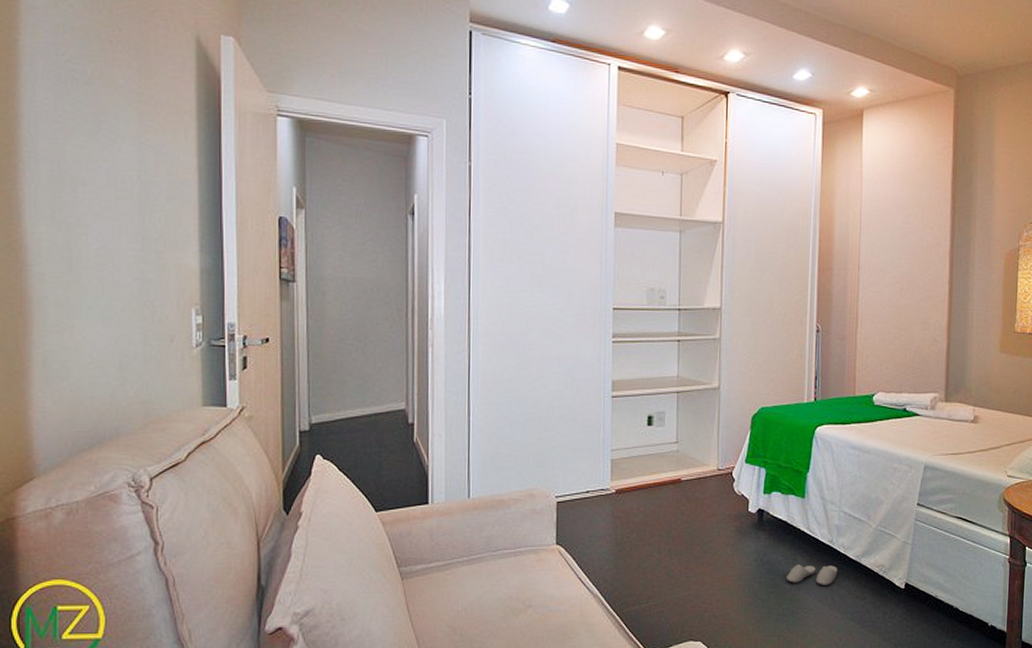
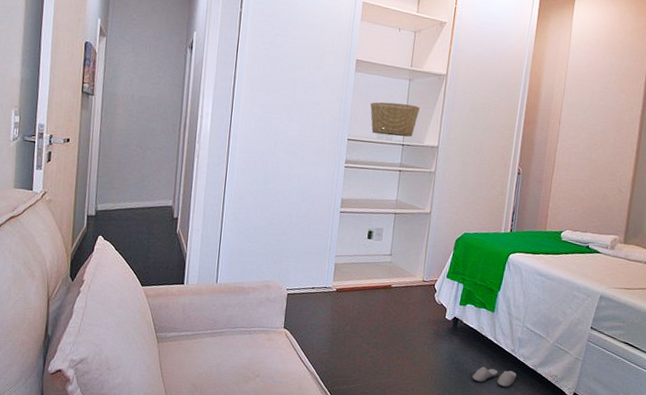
basket: none [635,260,695,300] -> present [370,102,420,137]

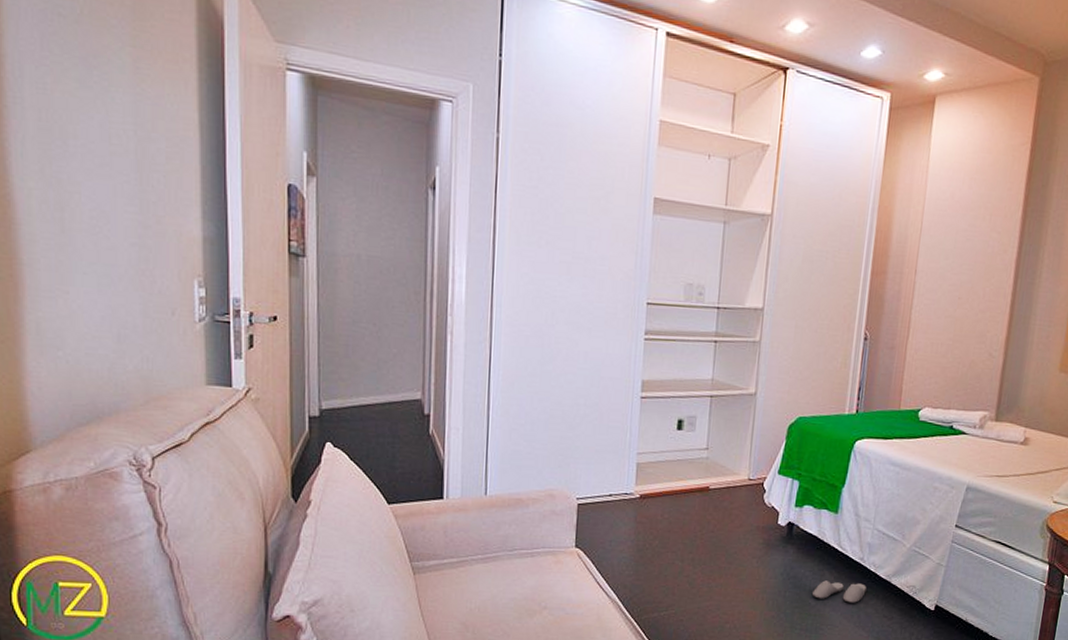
basket: present [370,102,420,137] -> none [674,252,738,298]

